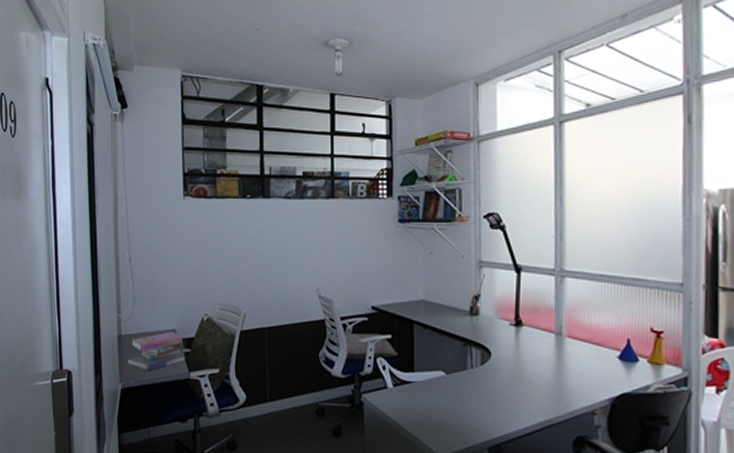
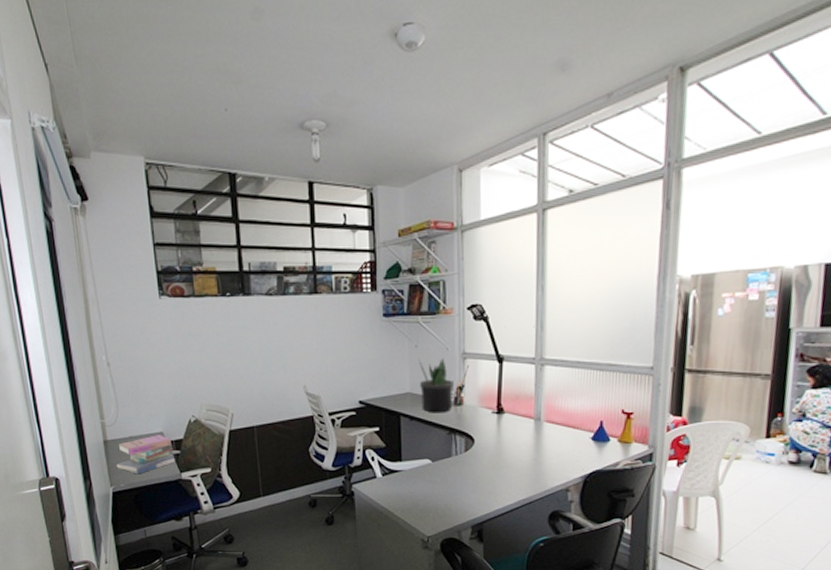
planter: none [434,266,469,323] -> present [419,358,454,413]

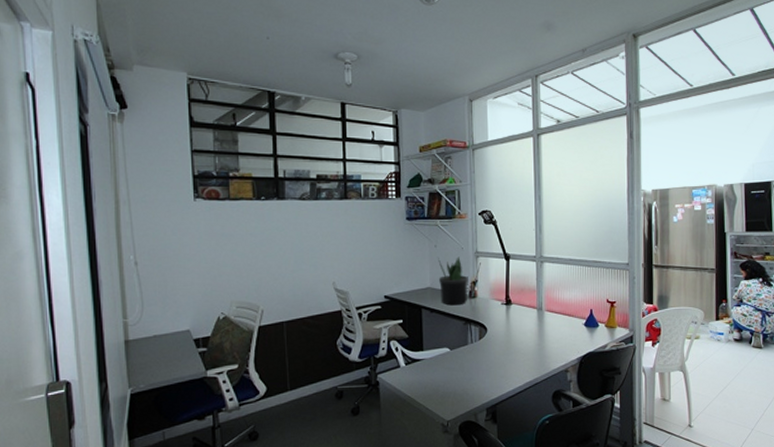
books: present [116,435,176,474] -> none [136,333,202,374]

